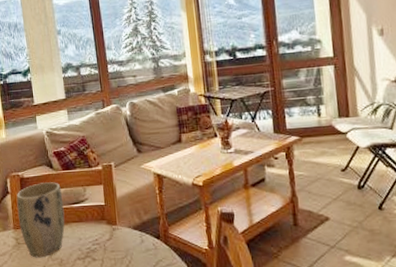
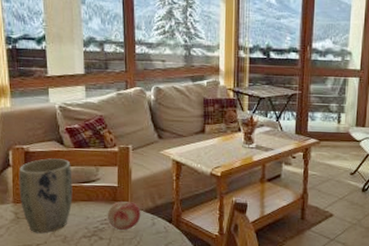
fruit: none [97,220,129,250] -> present [107,201,141,231]

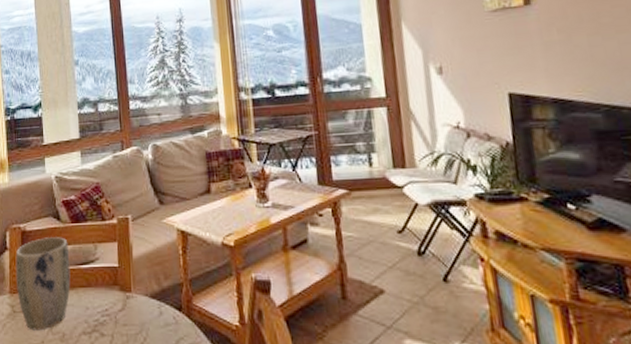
fruit: present [107,201,141,231] -> none [108,286,146,324]

